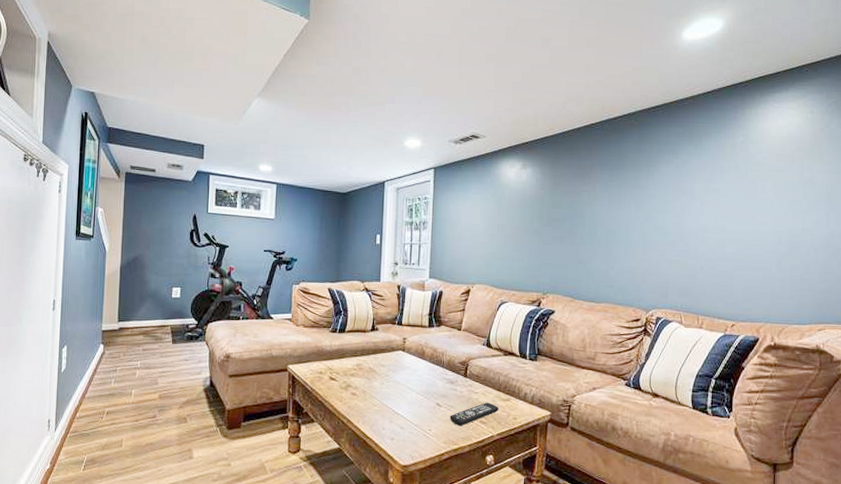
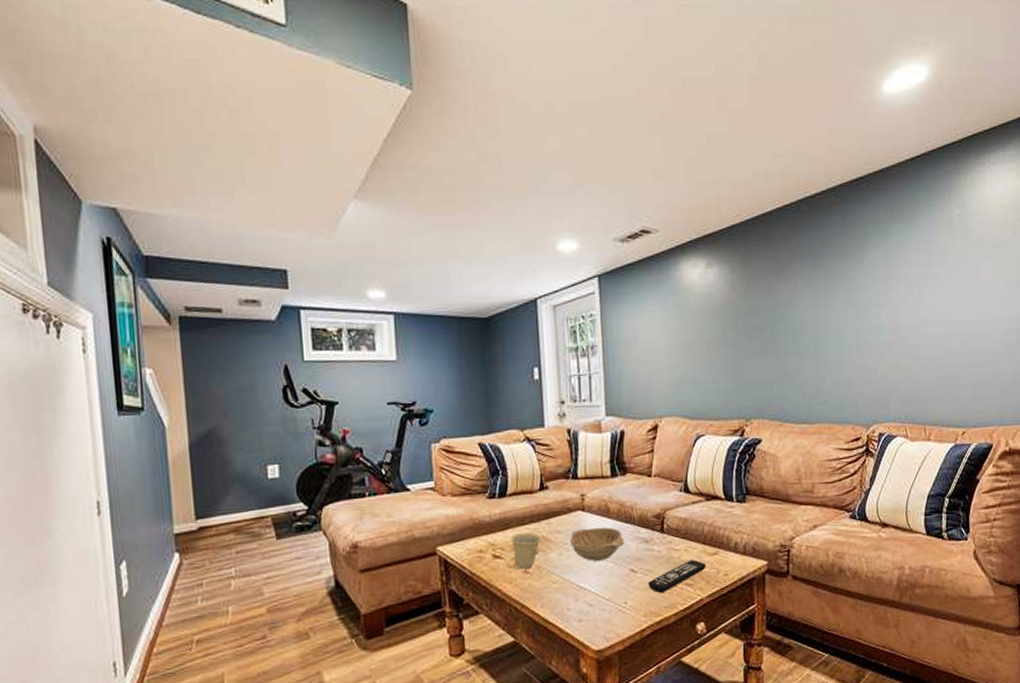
cup: none [344,362,370,392] -> present [510,532,543,570]
decorative bowl: none [391,365,434,393] -> present [570,527,625,561]

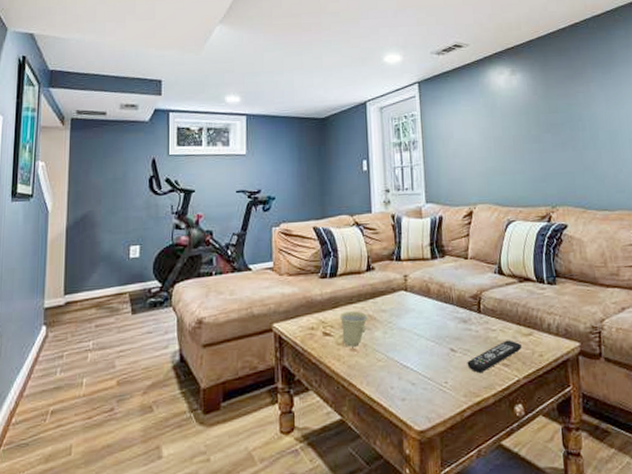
decorative bowl: present [570,527,625,561] -> none [394,306,445,340]

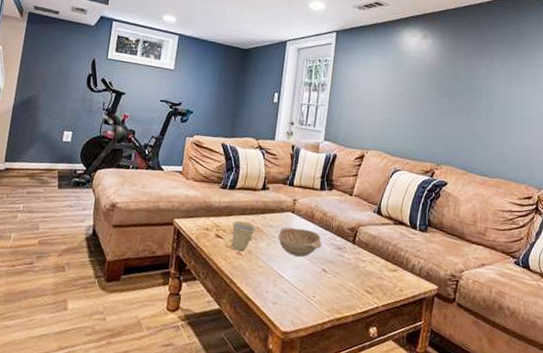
decorative bowl: none [394,306,445,340] -> present [278,227,322,257]
remote control: present [467,340,522,373] -> none [335,271,386,294]

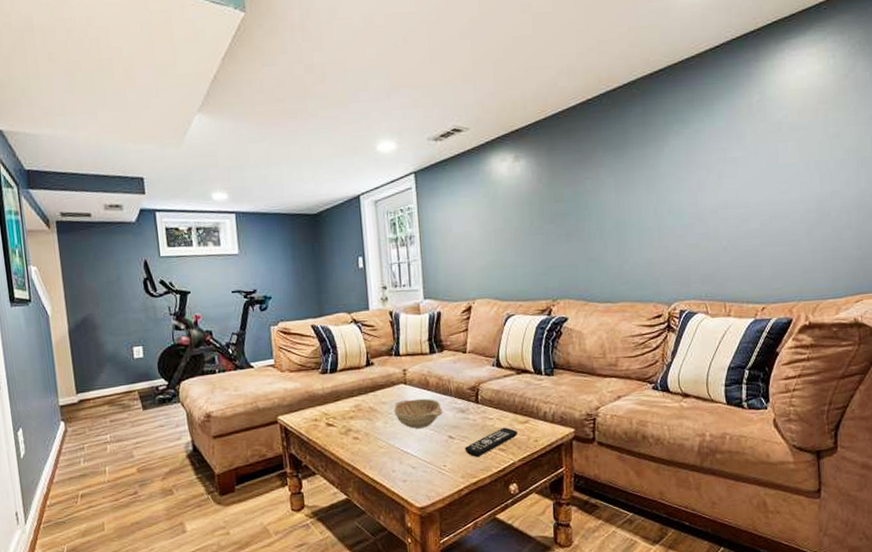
cup: present [231,220,257,252] -> none [341,403,370,436]
remote control: none [335,271,386,294] -> present [465,427,517,457]

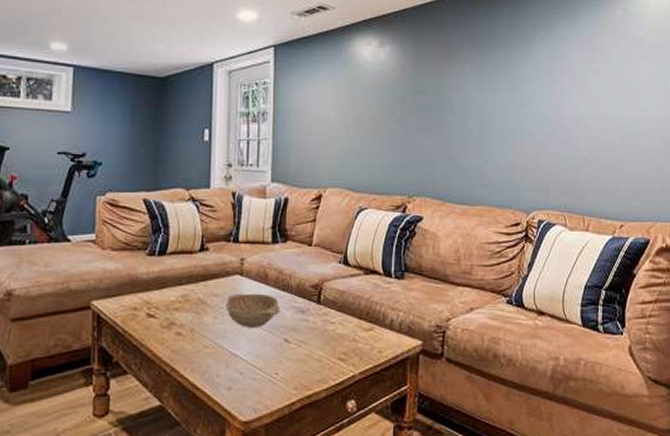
remote control: present [465,427,517,457] -> none [301,334,360,365]

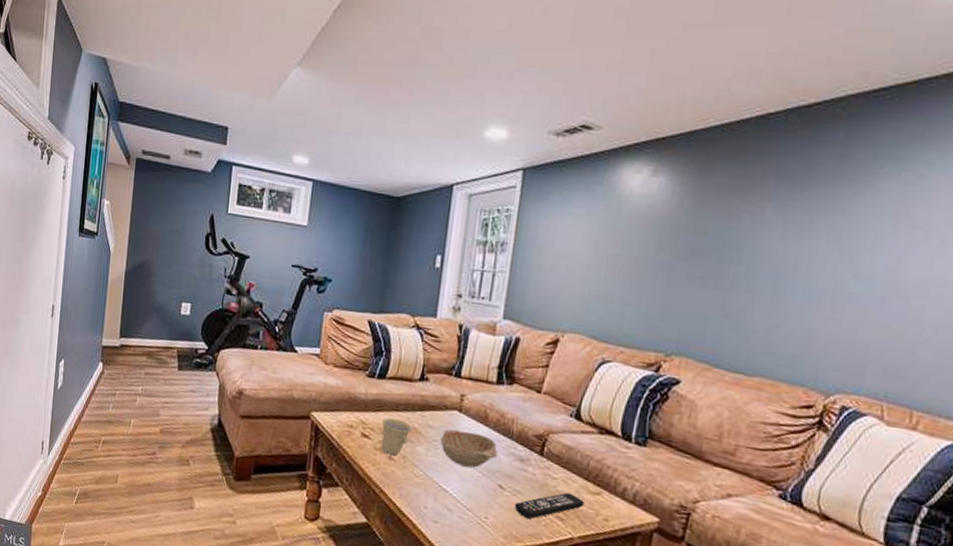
cup: none [166,293,199,331] -> present [381,417,414,456]
remote control: none [301,334,360,365] -> present [514,492,584,519]

